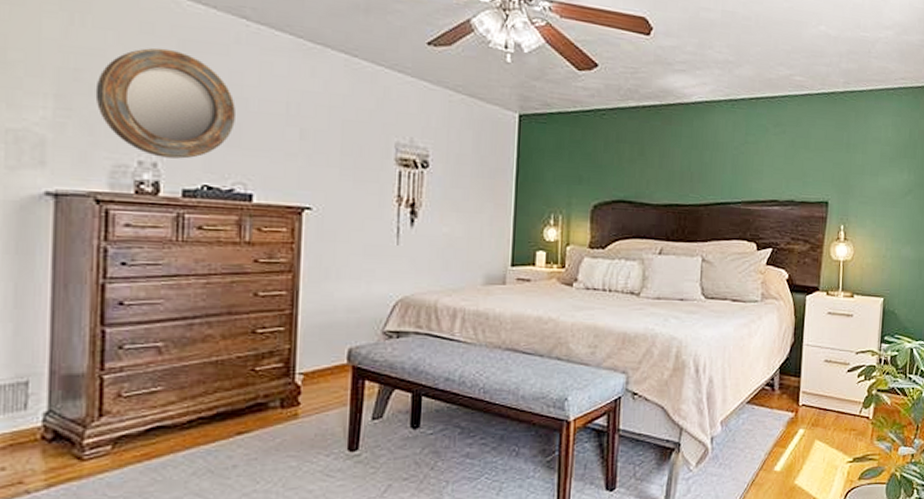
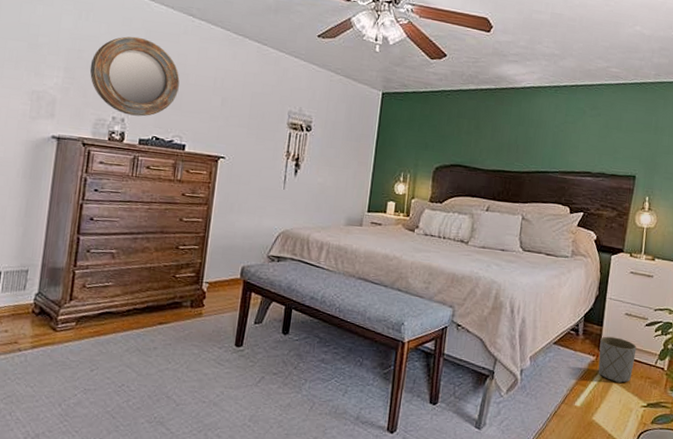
planter: none [798,388,839,440] -> present [598,336,637,384]

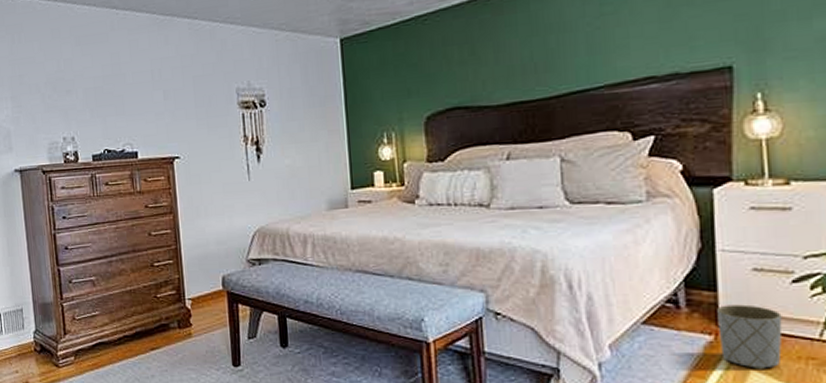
home mirror: present [89,36,180,117] -> none [32,46,119,132]

